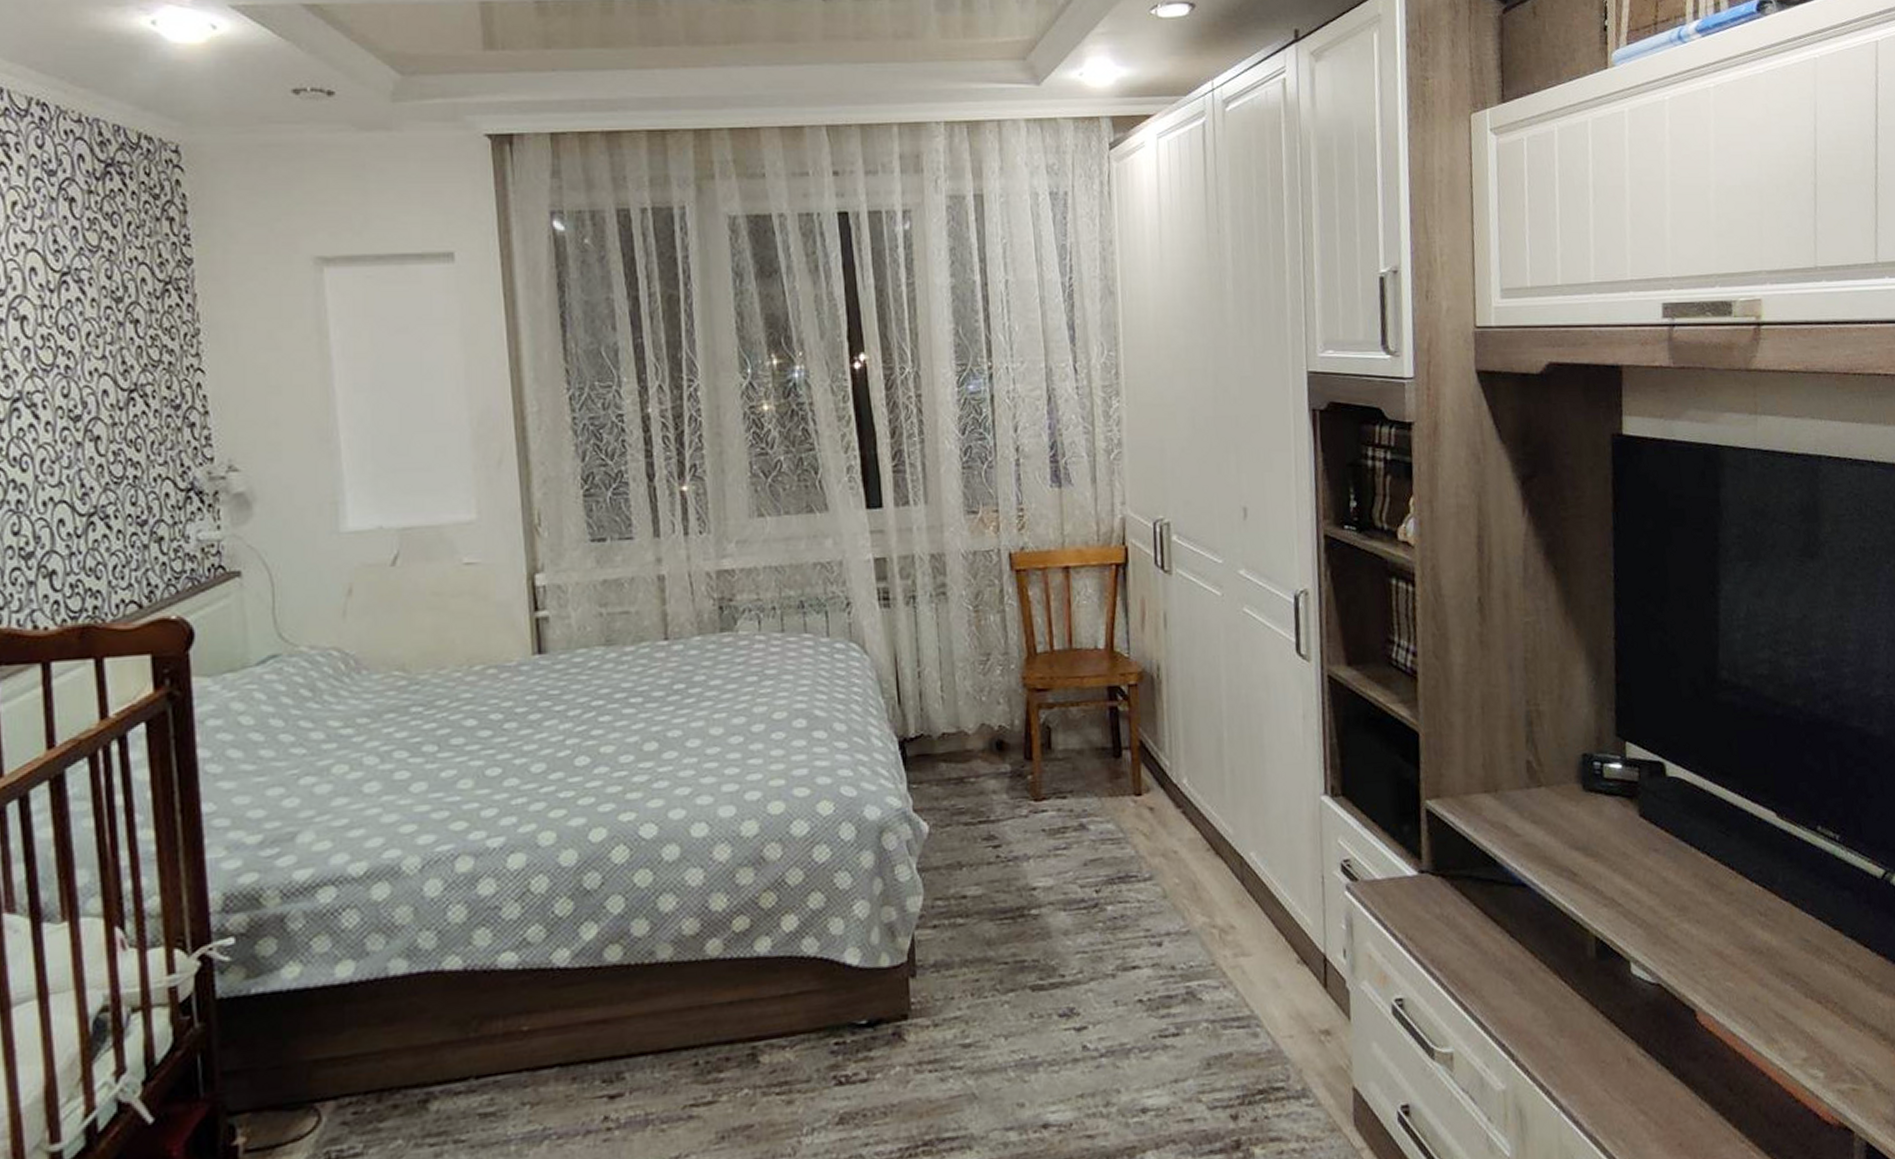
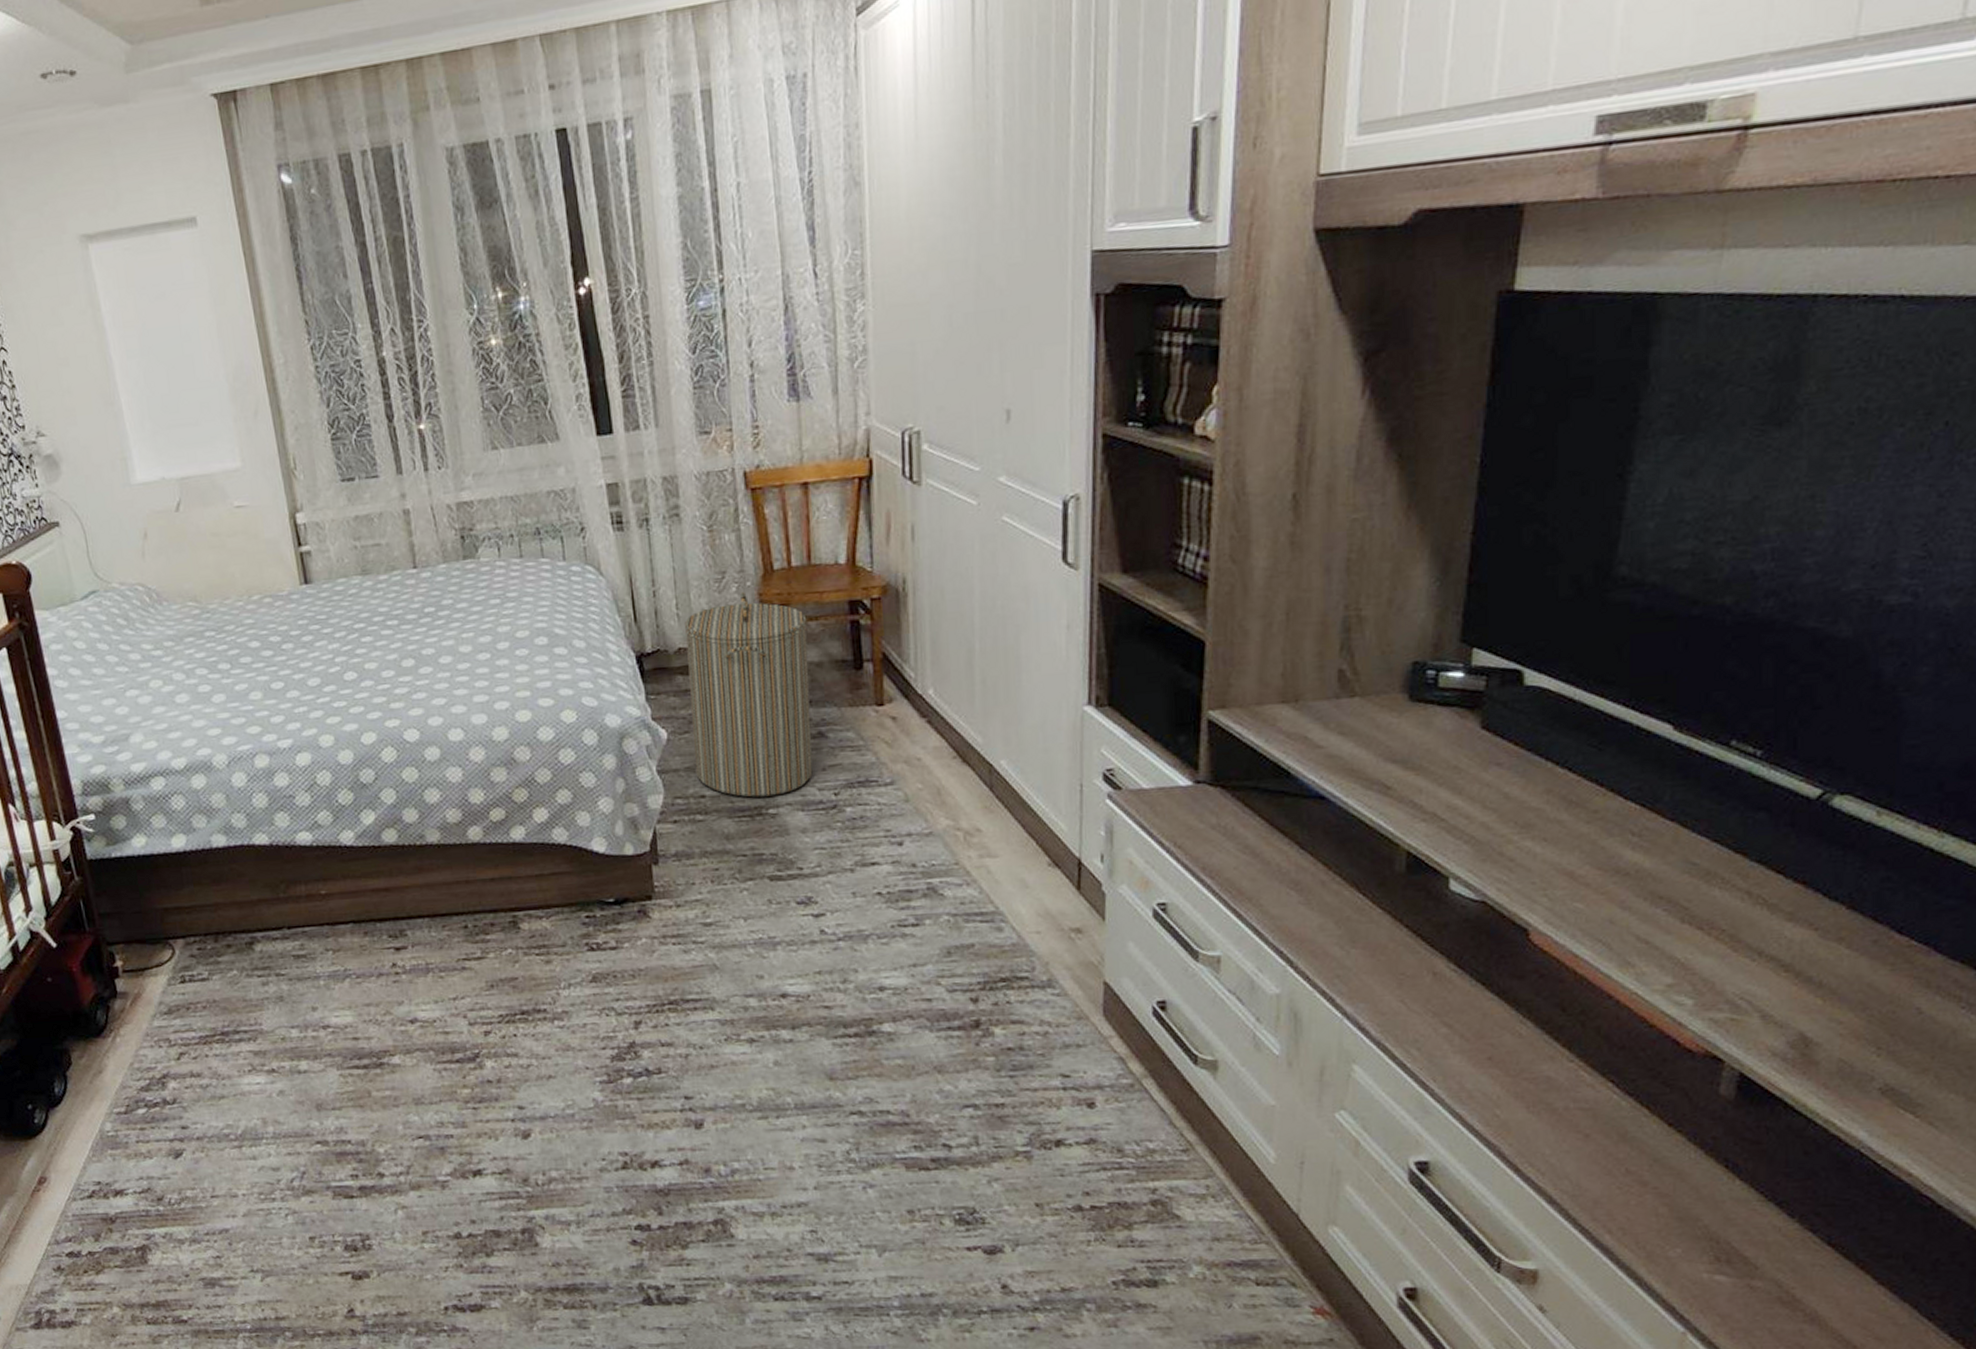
laundry hamper: none [948,674,1074,897] -> present [684,591,813,798]

